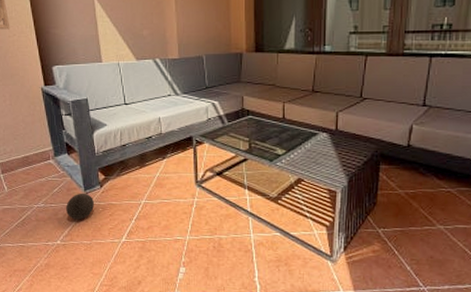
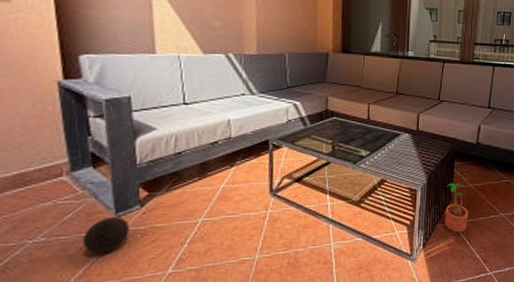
potted plant: none [368,187,397,241] -> present [445,182,468,233]

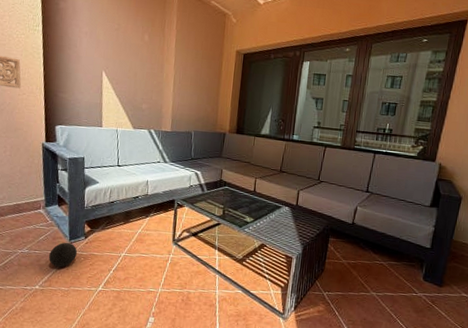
potted plant: present [445,182,468,233] -> none [316,256,339,303]

